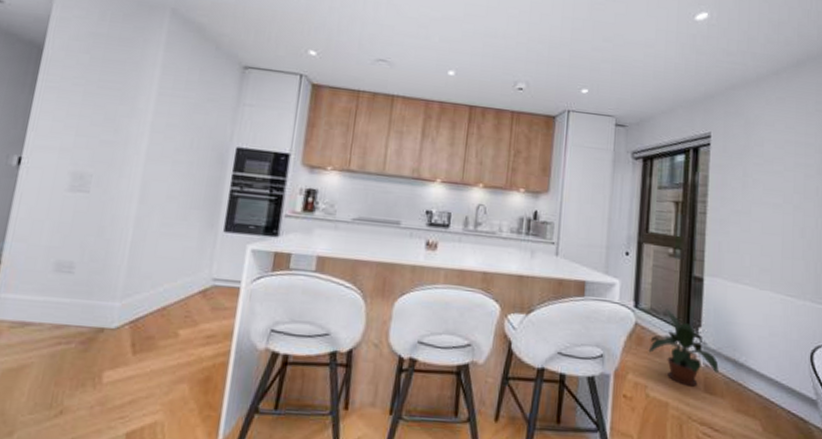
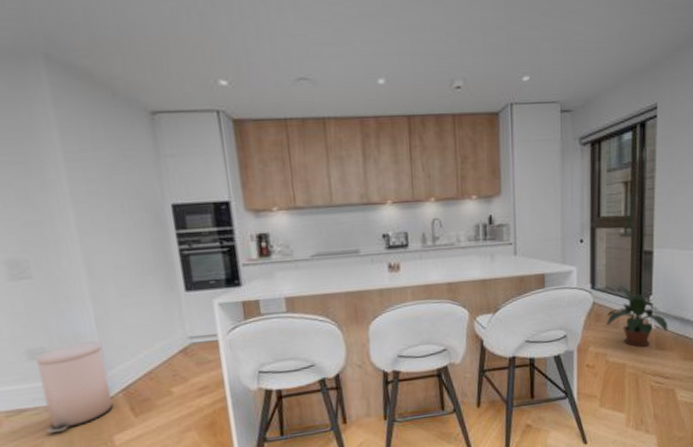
pedal bin: none [40,263,128,355] -> present [36,341,114,433]

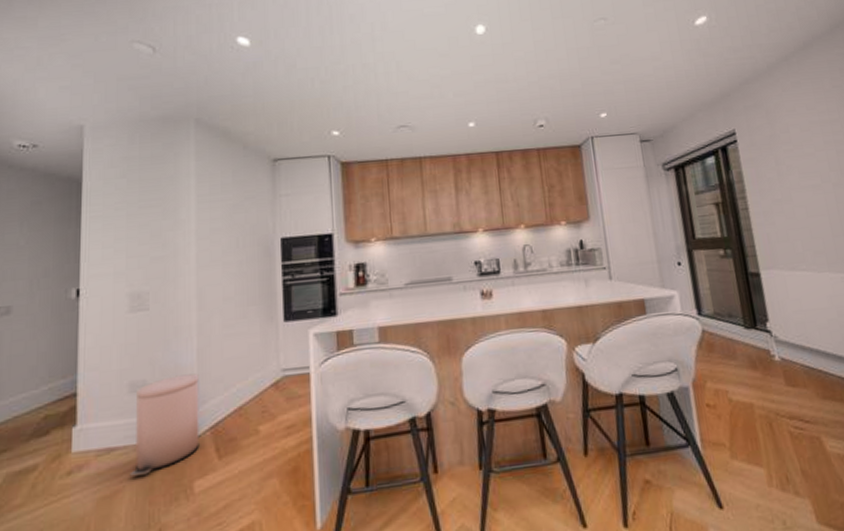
potted plant: present [607,285,668,347] -> none [720,310,796,383]

